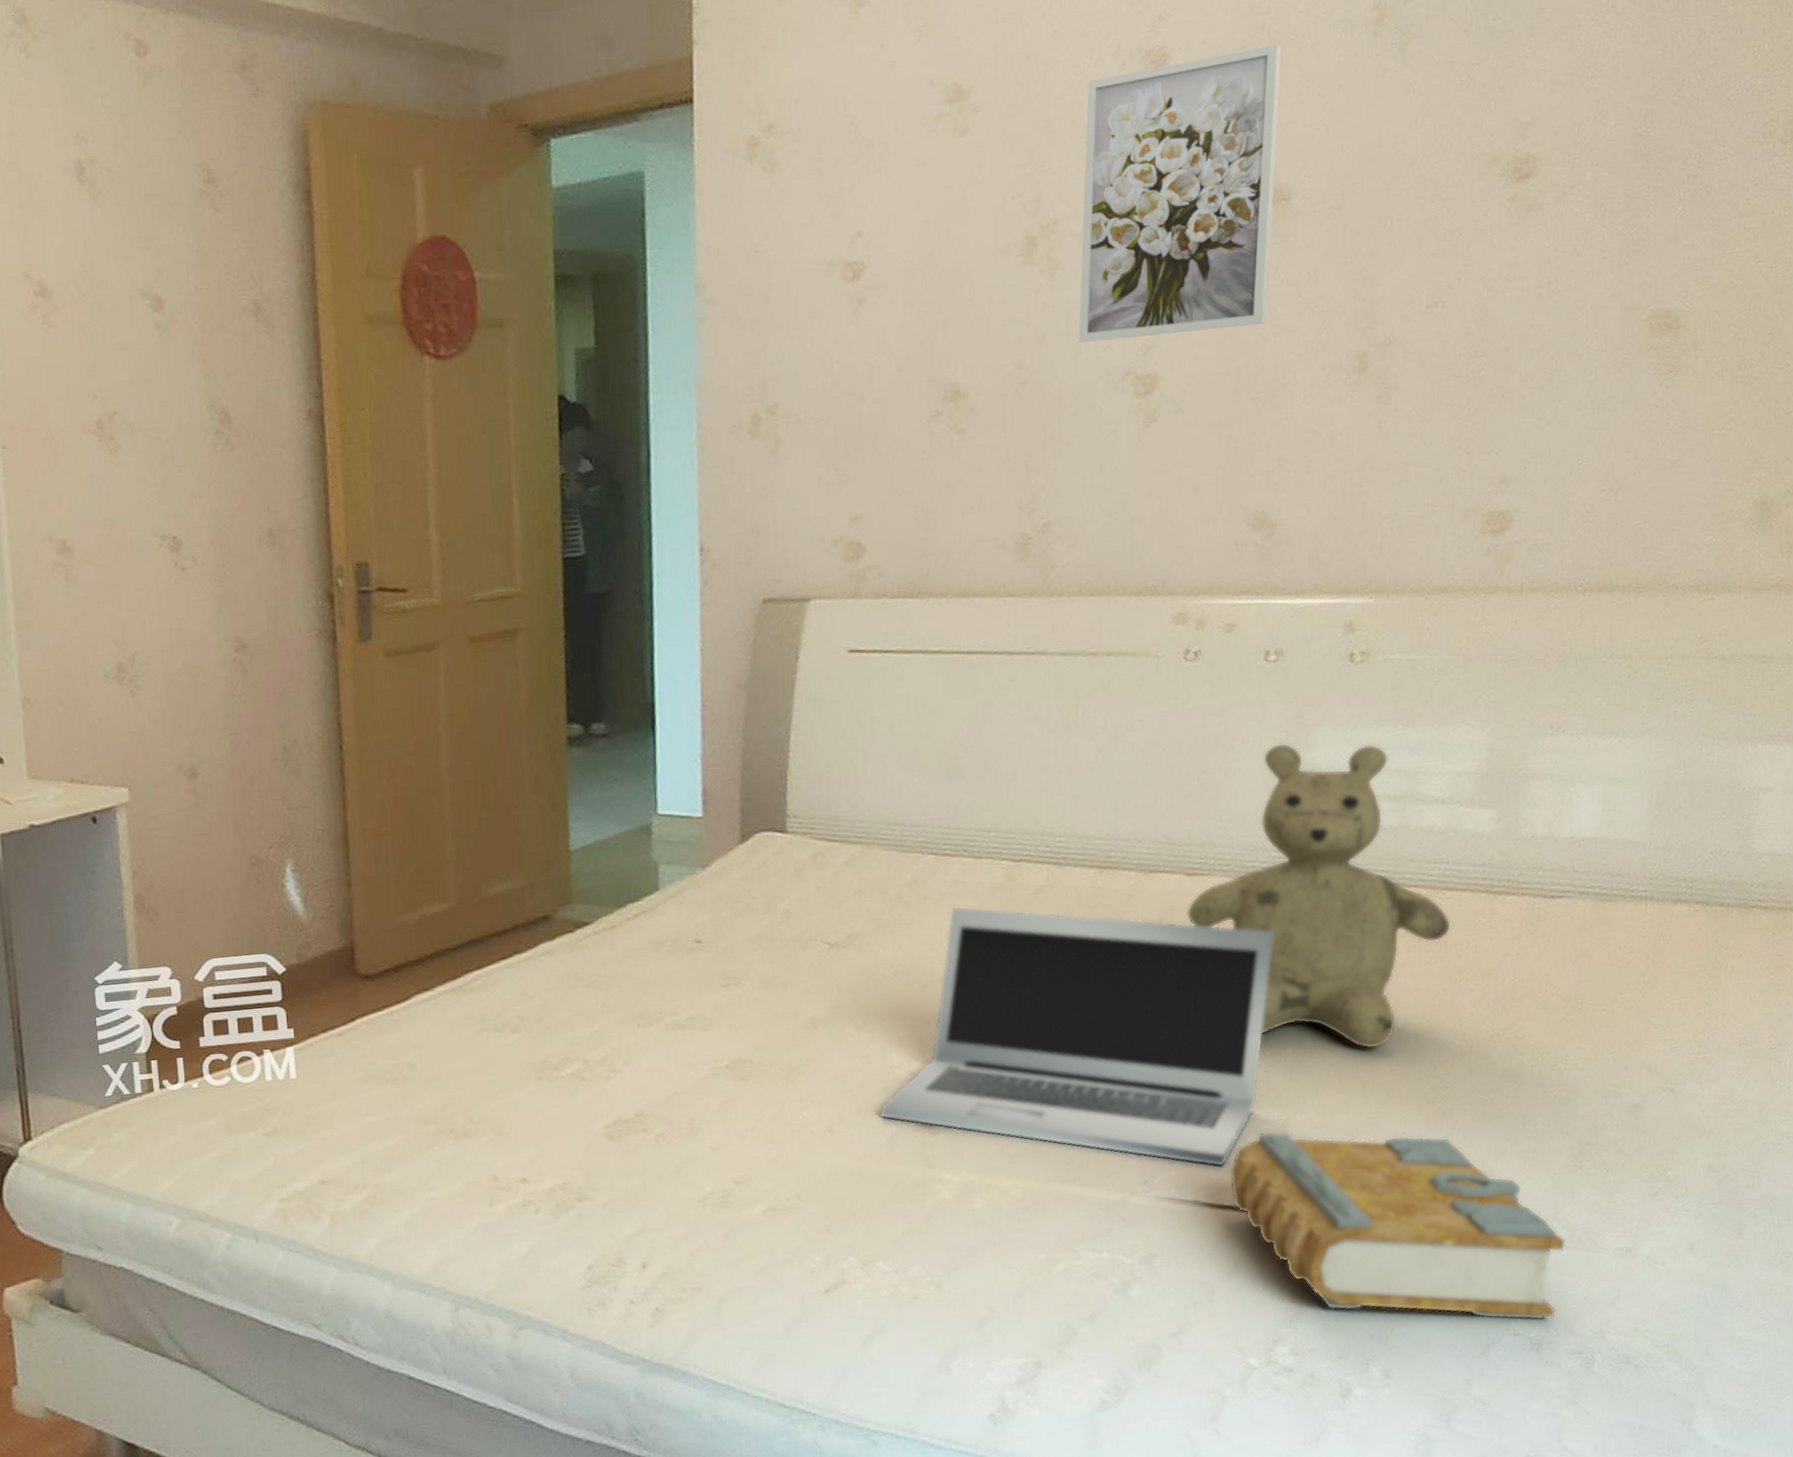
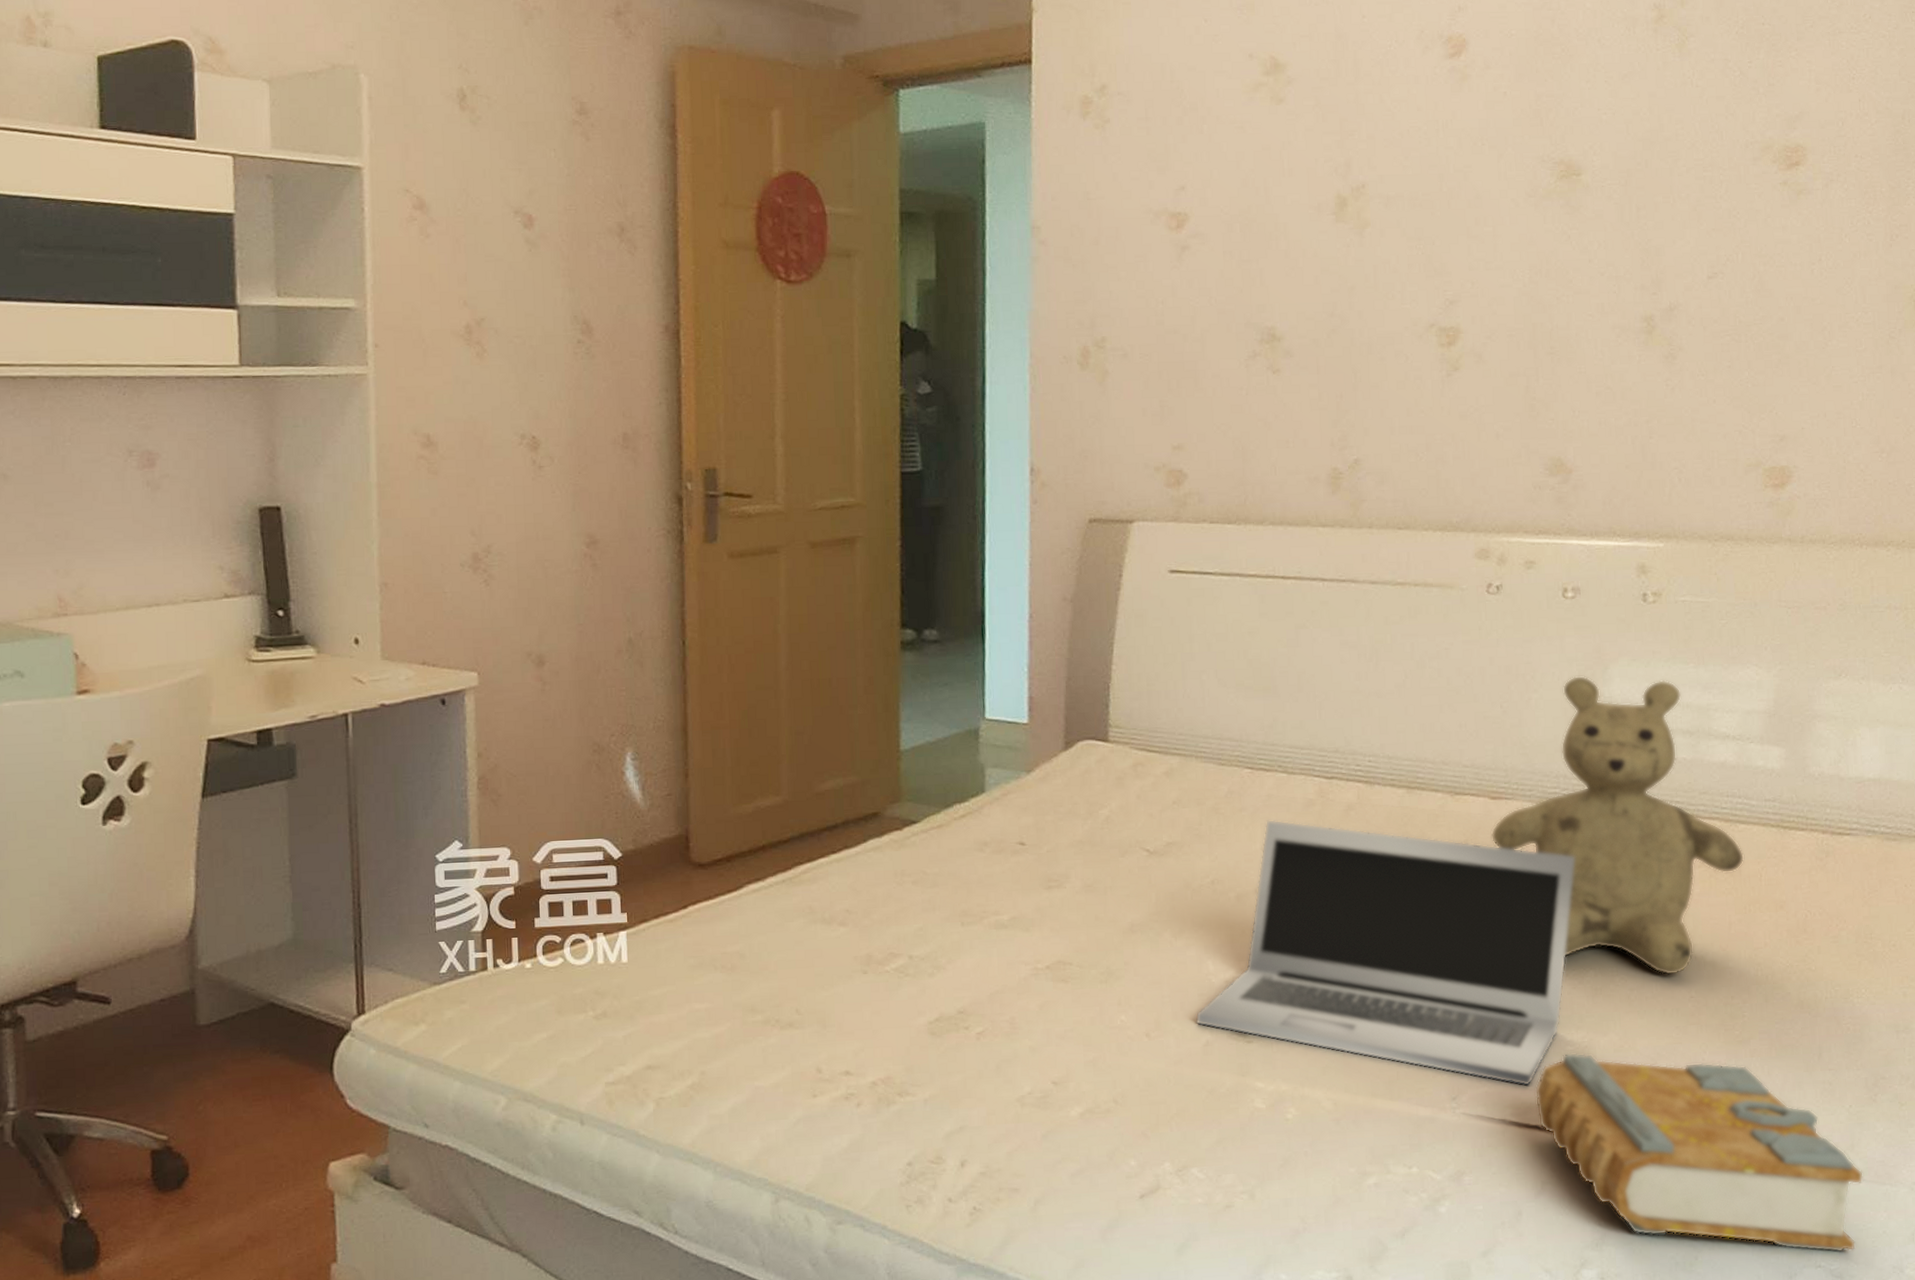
wall art: present [1078,44,1282,343] -> none [1386,36,1571,296]

